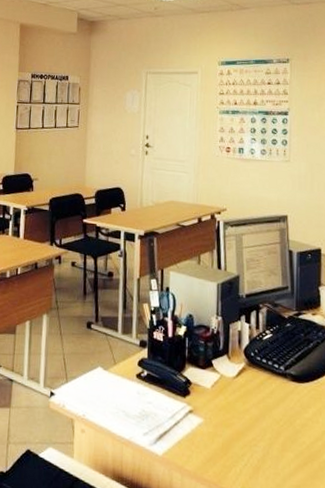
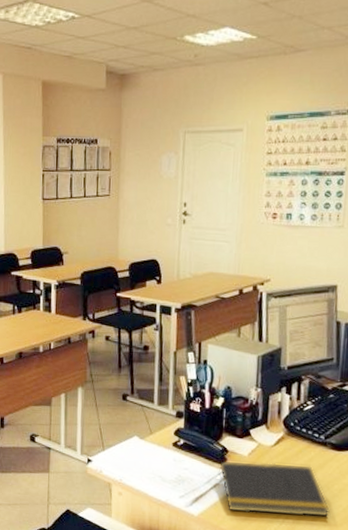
notepad: none [183,393,294,456] -> present [219,460,330,518]

